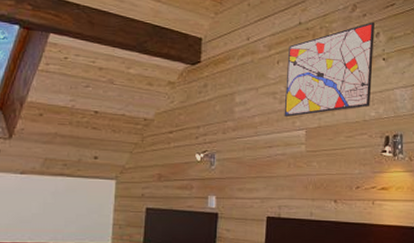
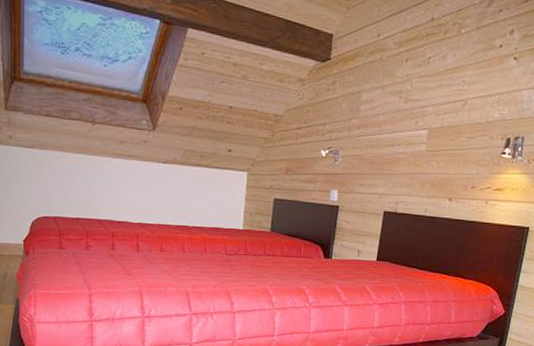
wall art: present [284,22,374,118] -> none [408,18,510,117]

